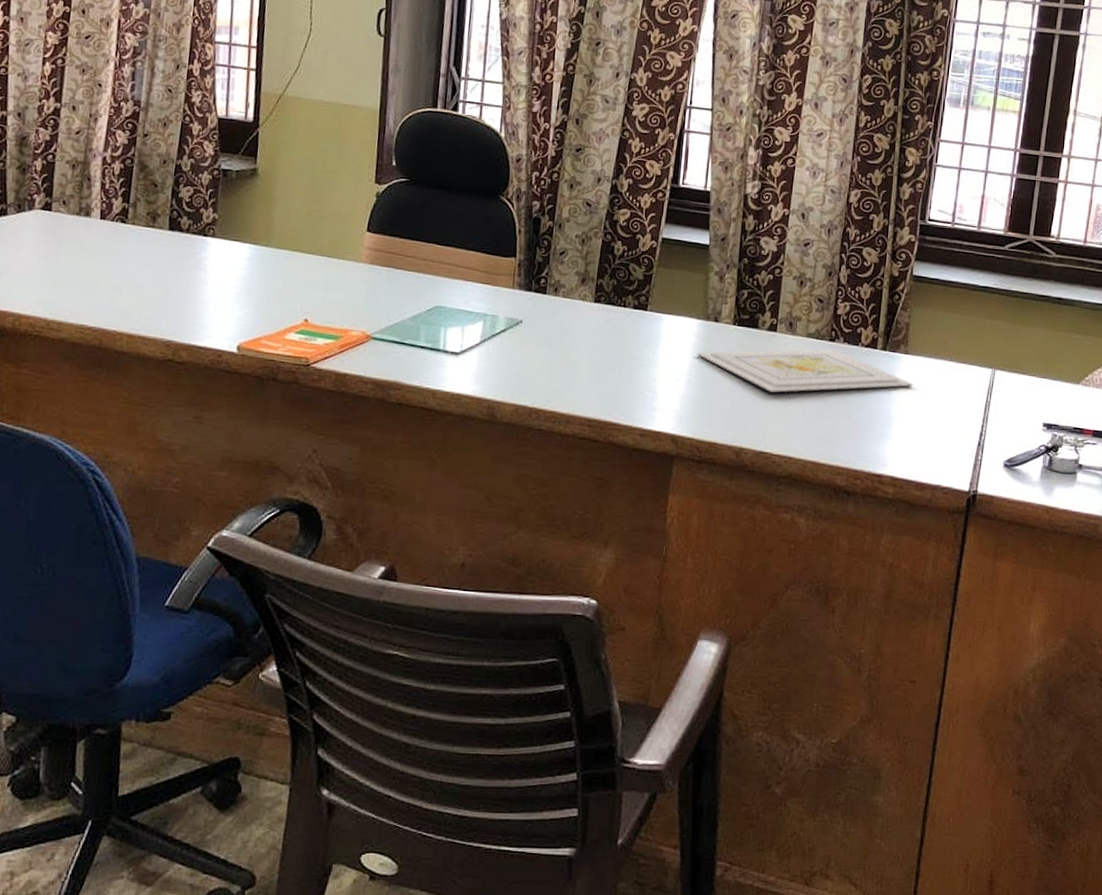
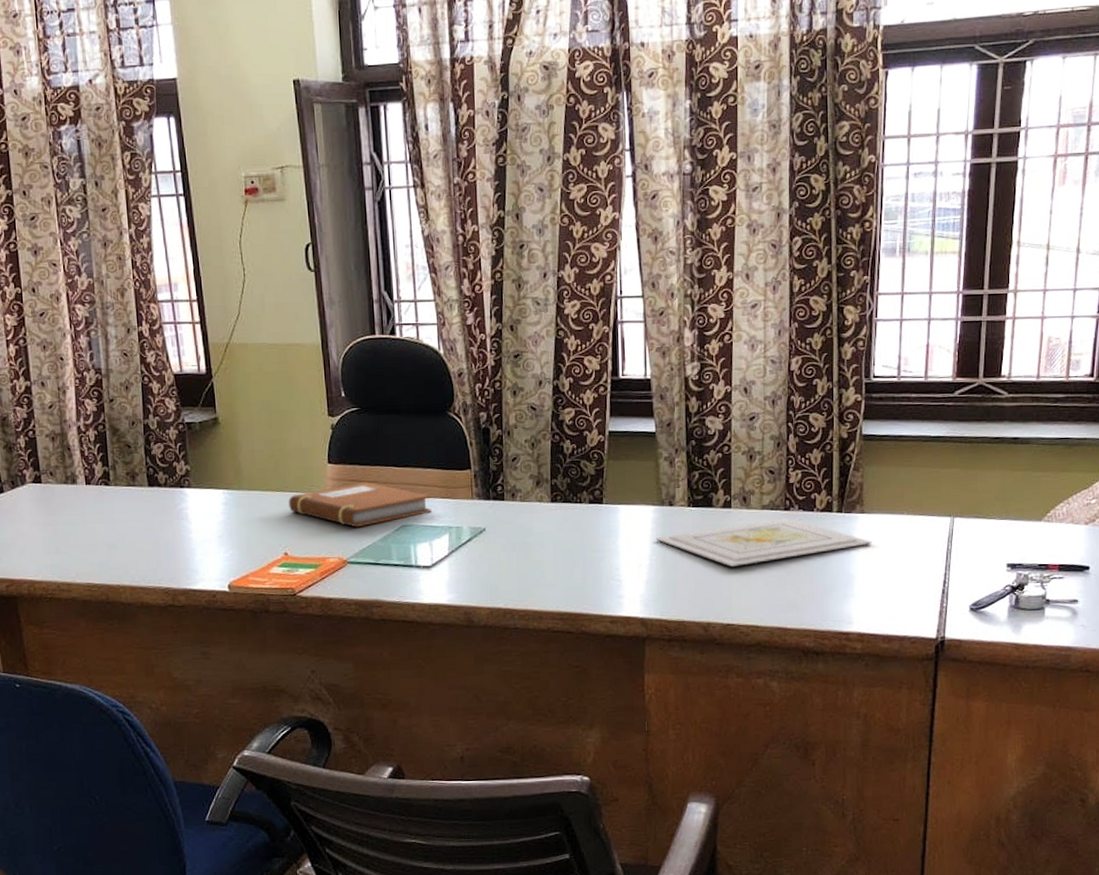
notebook: none [318,256,471,303] -> present [289,482,432,528]

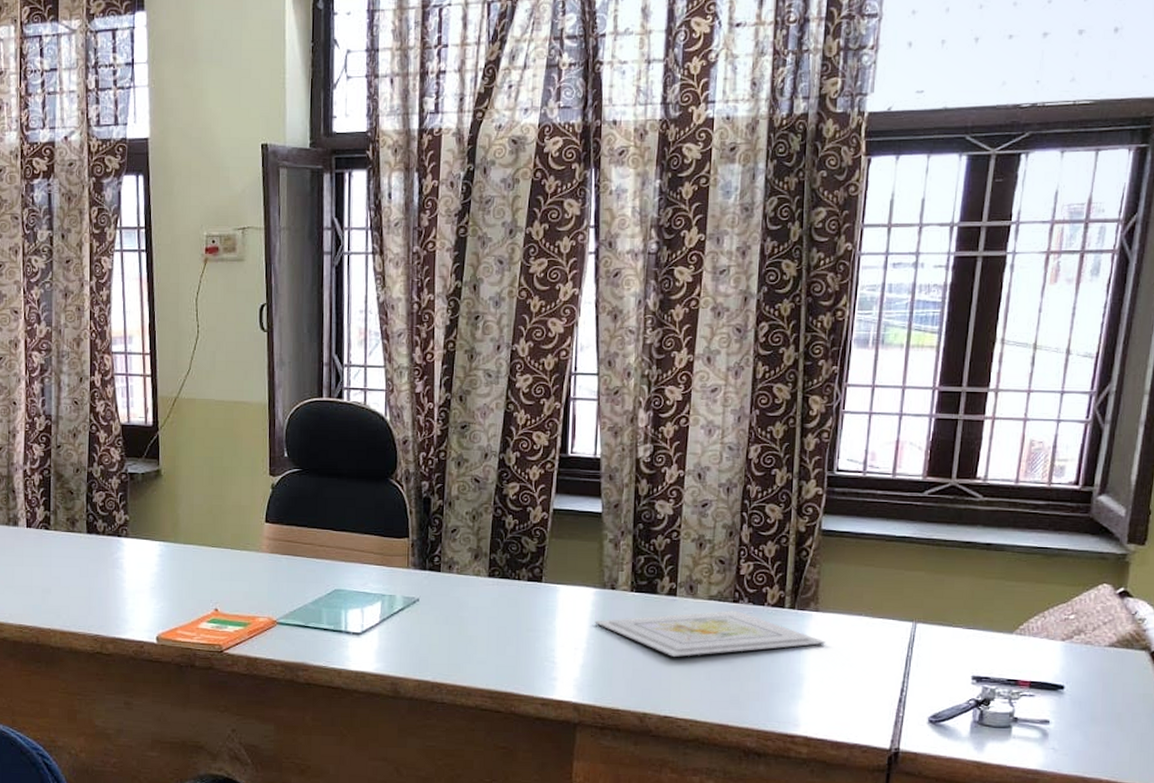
notebook: present [289,482,432,528] -> none [223,543,366,589]

